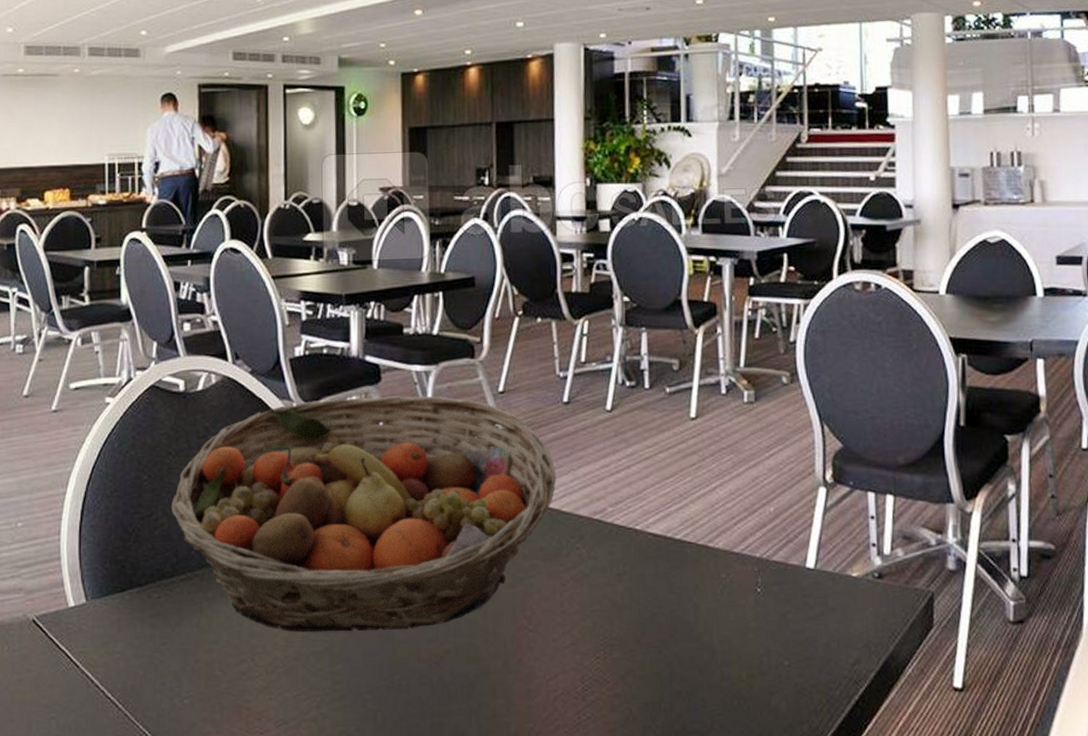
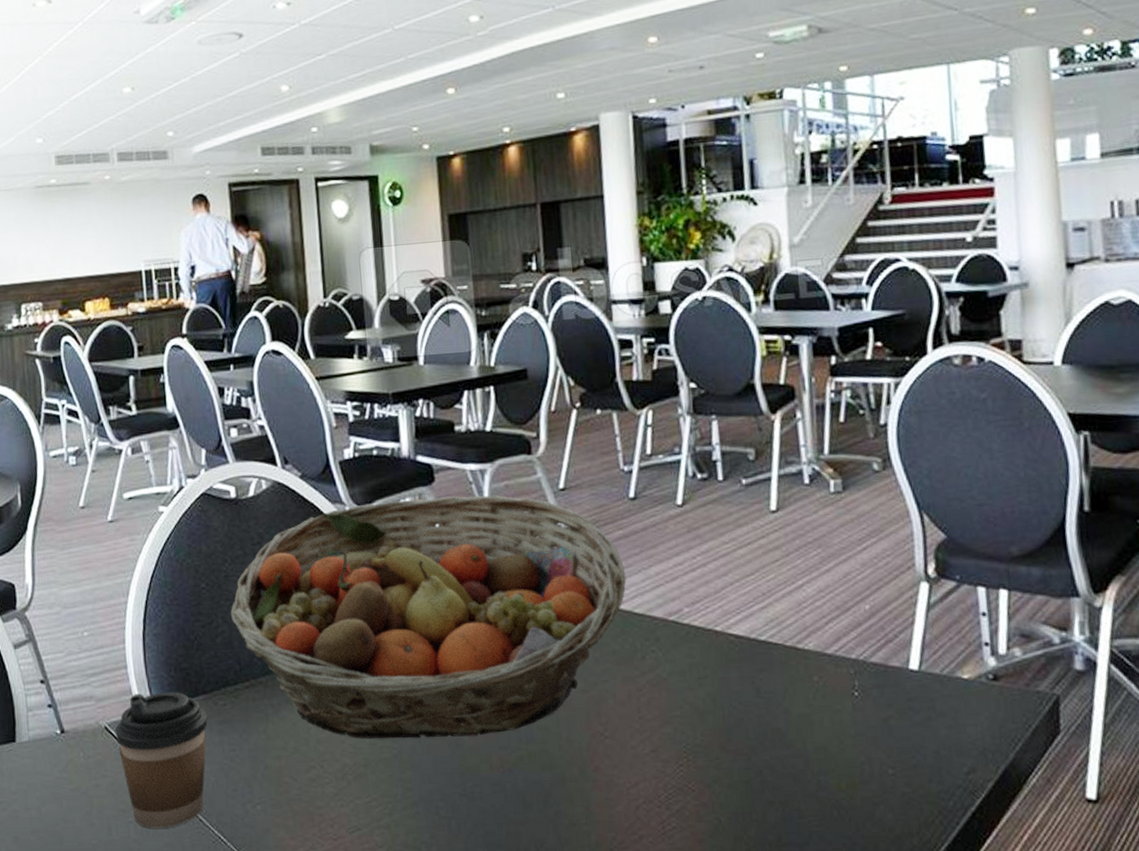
coffee cup: none [43,584,140,724] -> present [115,692,208,828]

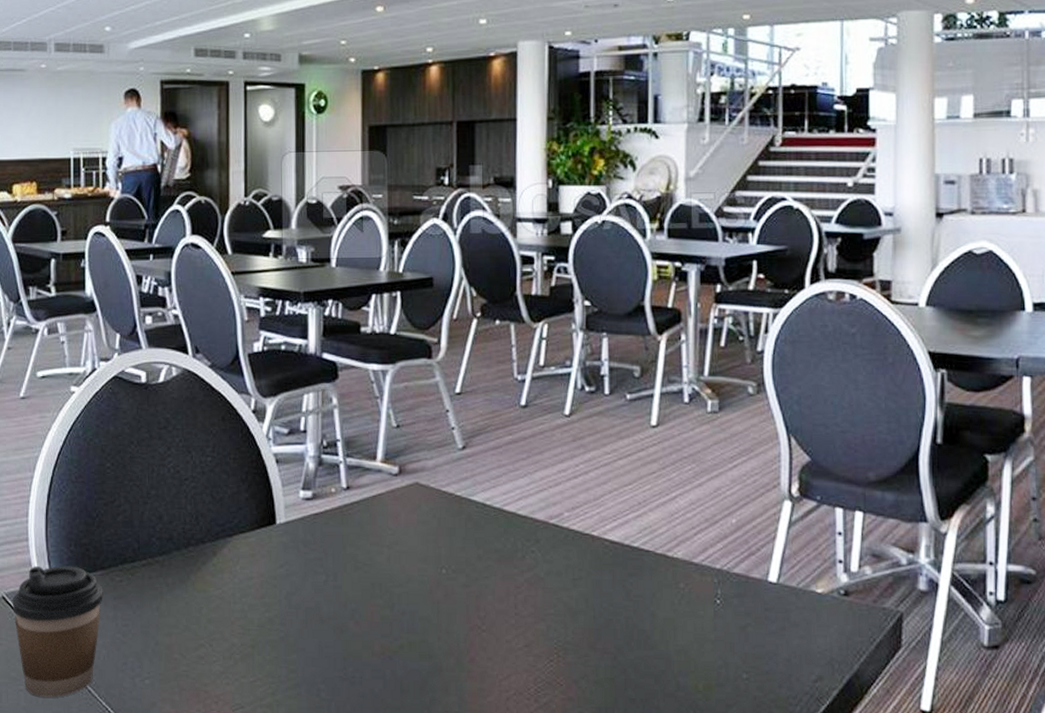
fruit basket: present [230,495,627,739] -> none [132,393,513,623]

